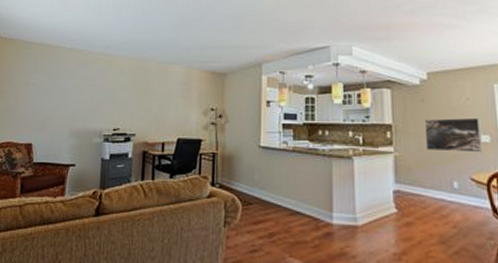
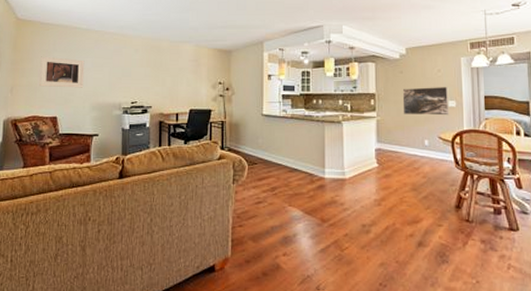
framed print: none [16,77,66,112] -> present [39,56,85,88]

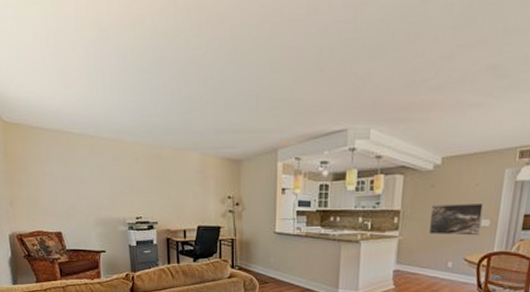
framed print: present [39,56,85,88] -> none [35,166,85,202]

